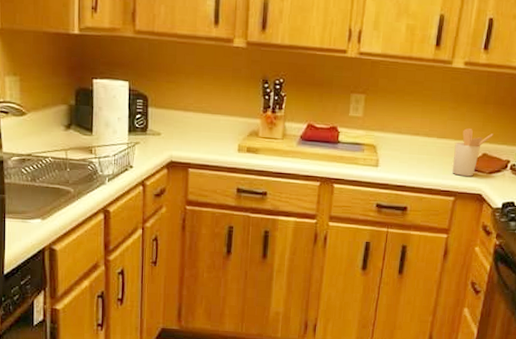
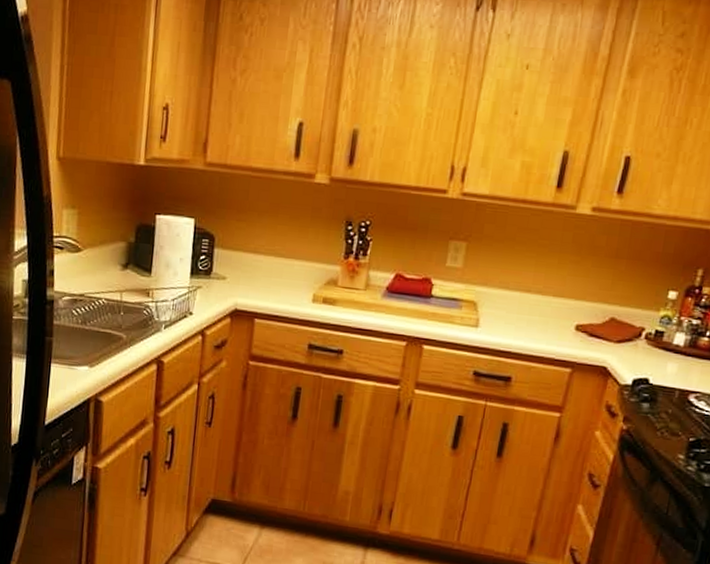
utensil holder: present [452,128,494,177] -> none [570,287,625,345]

